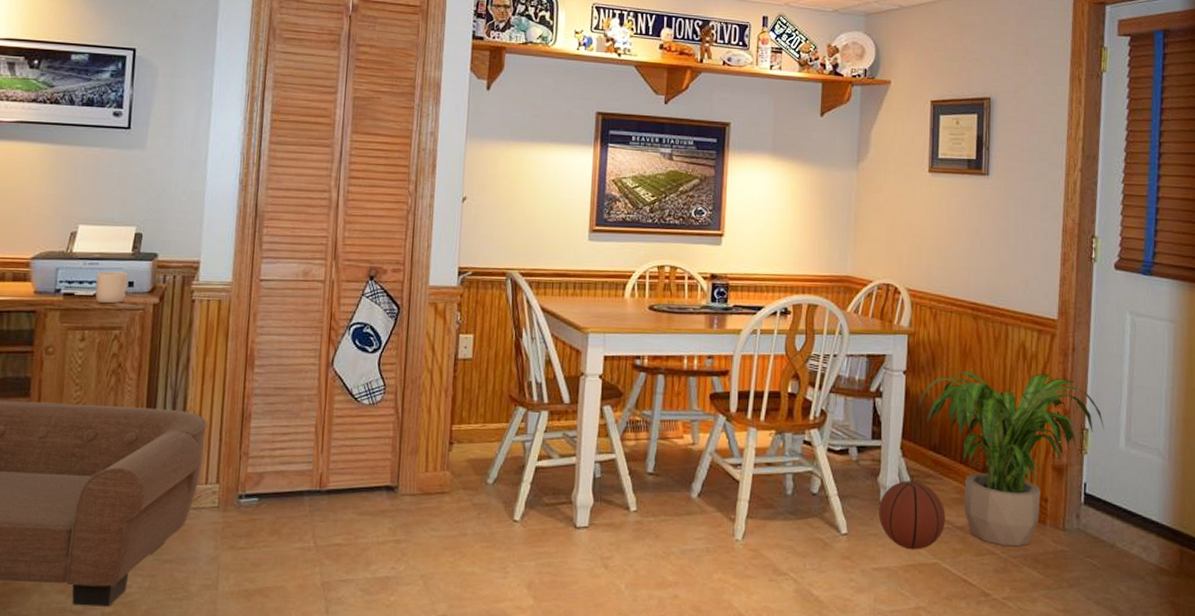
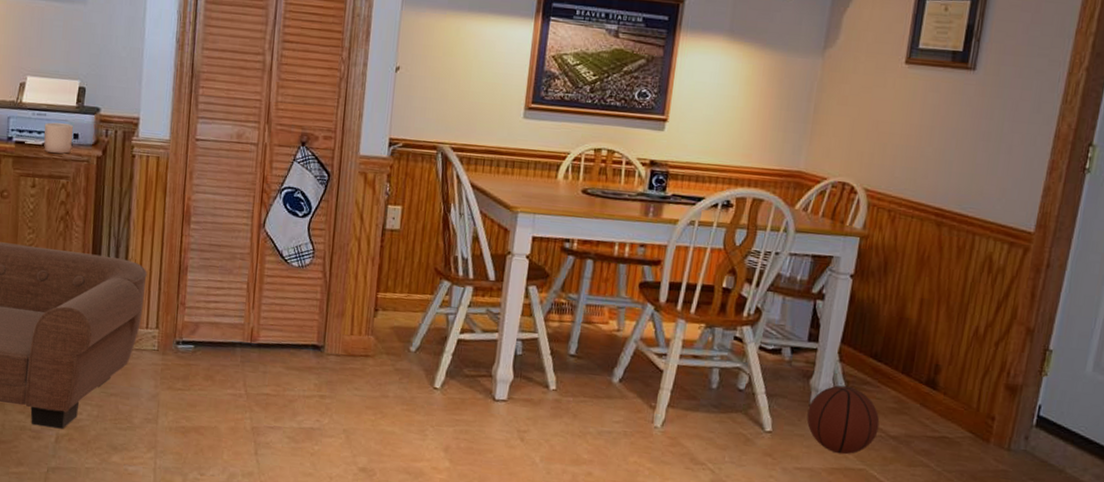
potted plant: present [918,372,1104,547] -> none [862,280,1072,462]

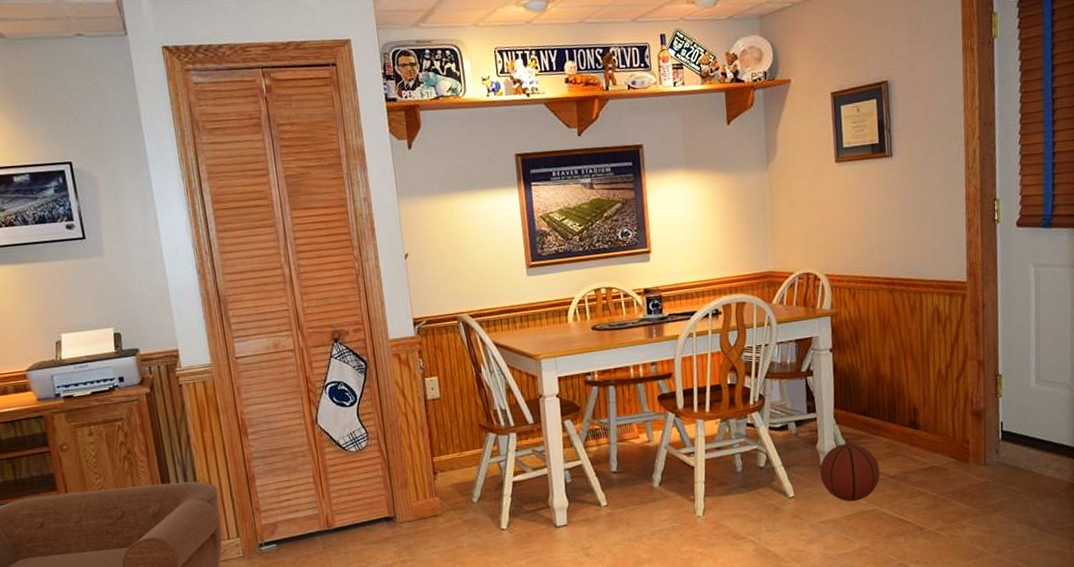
mug: present [43,122,74,154] -> none [88,369,120,400]

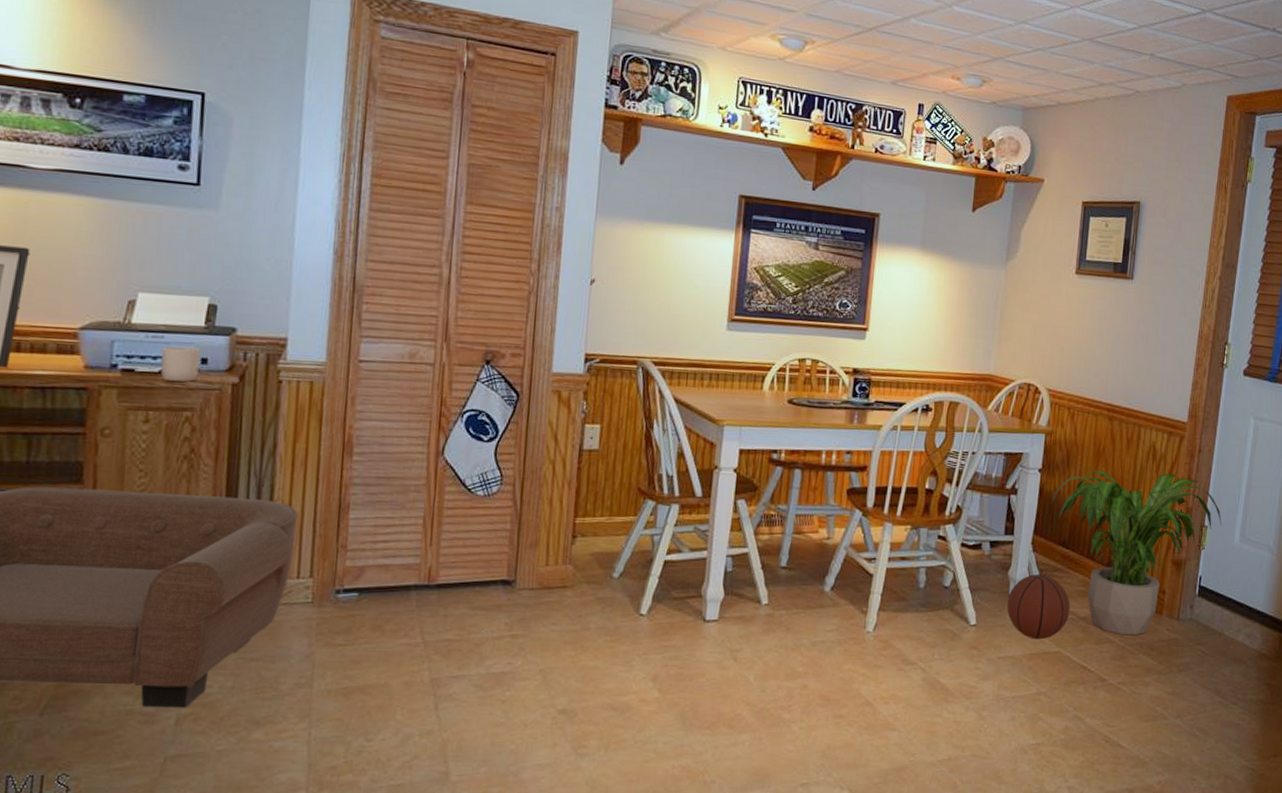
mug: none [88,369,120,400] -> present [160,345,202,382]
potted plant: none [846,332,1016,486] -> present [1050,470,1222,636]

